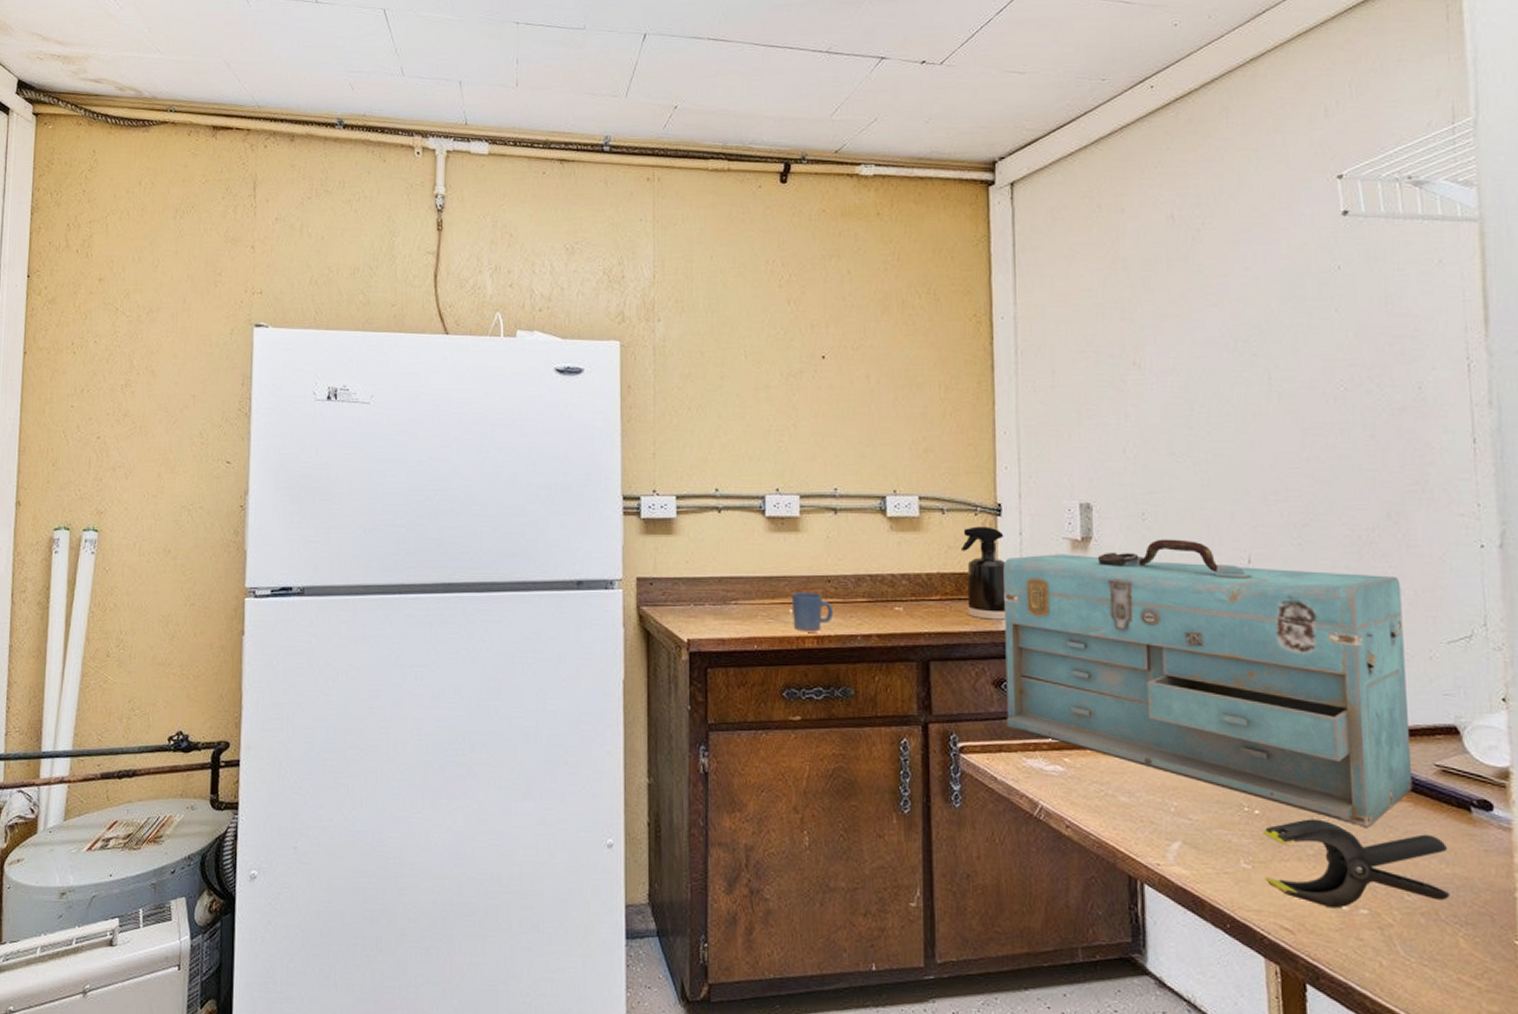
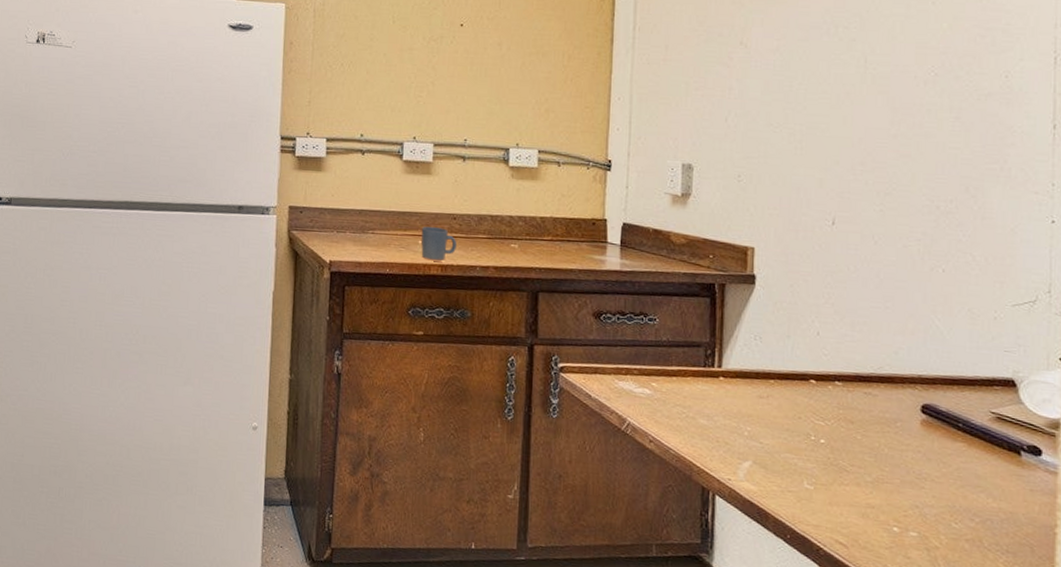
spray bottle: present [960,526,1006,620] -> none [572,178,612,261]
toolbox: present [1003,539,1413,827] -> none [603,199,973,462]
clamp: present [1263,819,1451,909] -> none [825,450,996,531]

